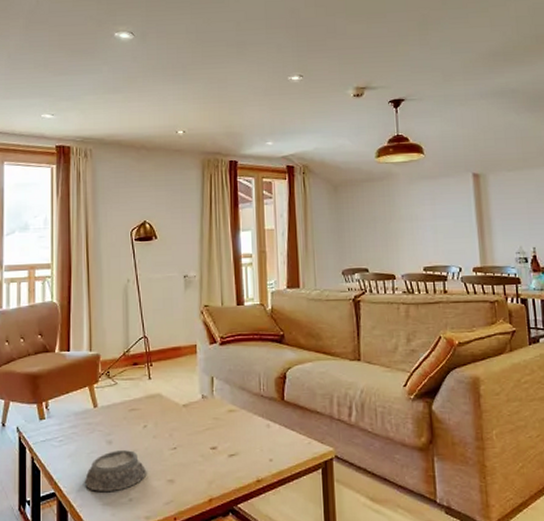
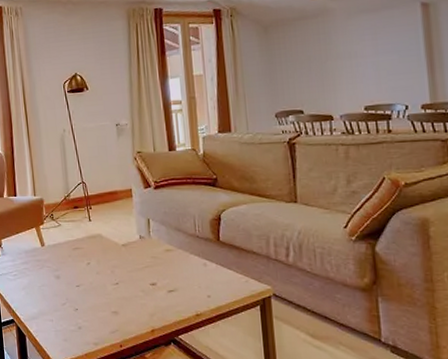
mortar: present [85,450,147,491] -> none [38,284,93,320]

